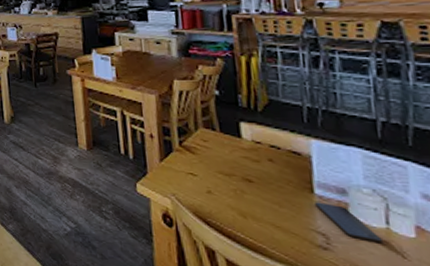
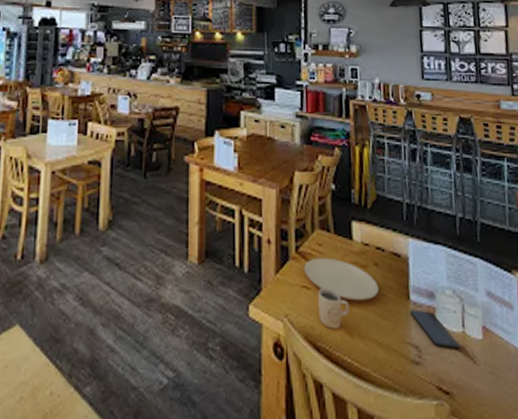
plate: none [189,151,276,190] -> present [304,257,380,301]
mug: none [205,176,241,210] -> present [317,288,349,329]

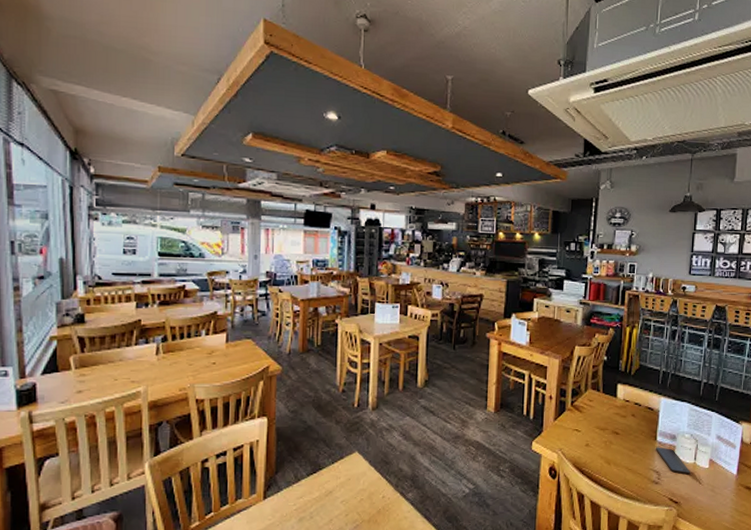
plate: present [304,257,380,301] -> none [577,409,634,441]
mug: present [317,288,349,329] -> none [584,431,609,459]

